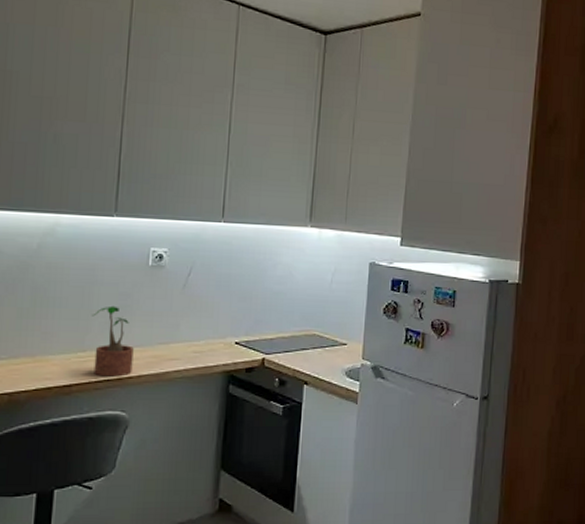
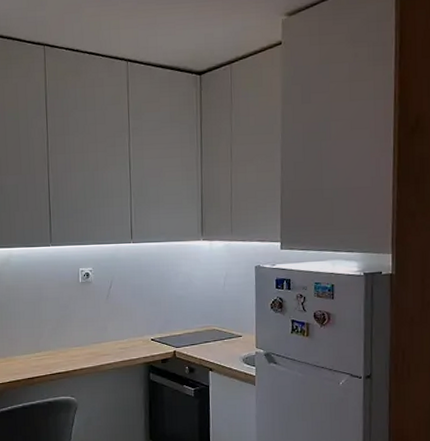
potted plant: present [91,305,134,377] -> none [42,315,76,370]

